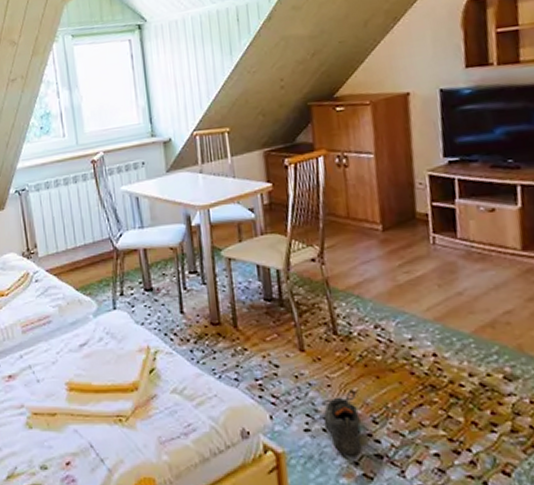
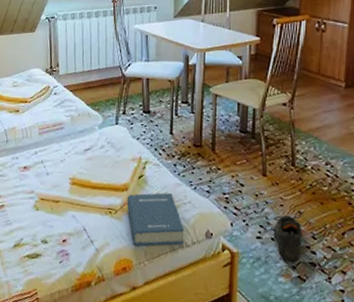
hardback book: none [138,387,216,459] -> present [127,193,184,246]

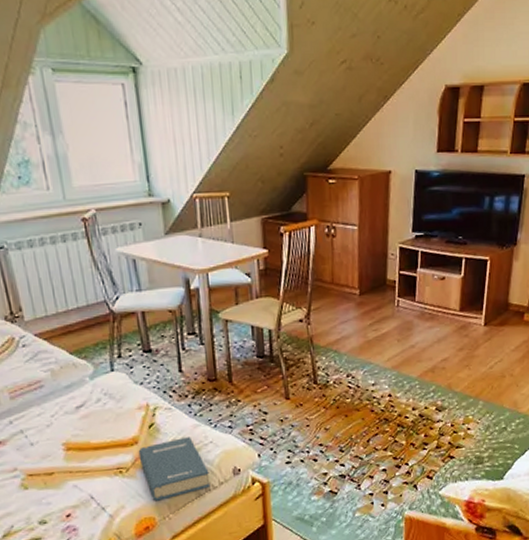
shoe: present [273,210,303,261] -> none [301,427,331,478]

